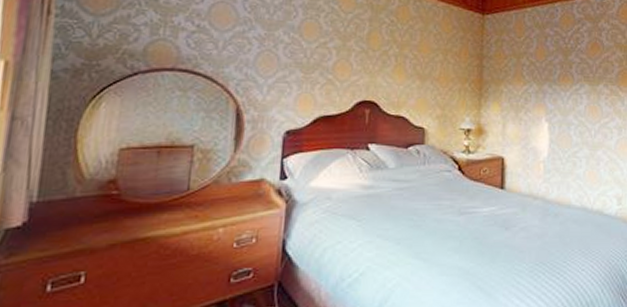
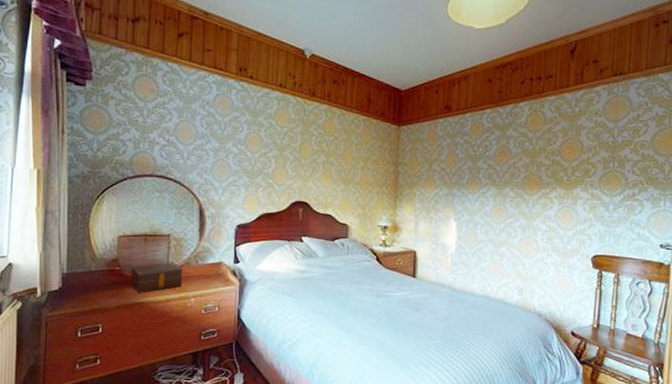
jewelry box: none [133,181,210,225] -> present [131,262,183,293]

